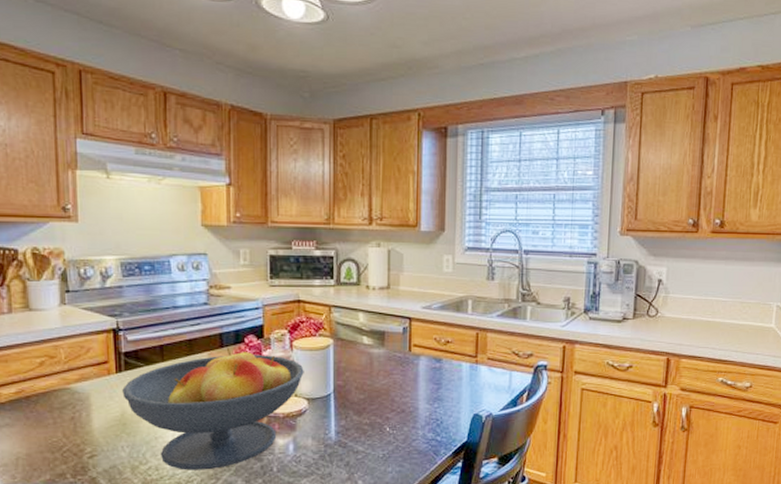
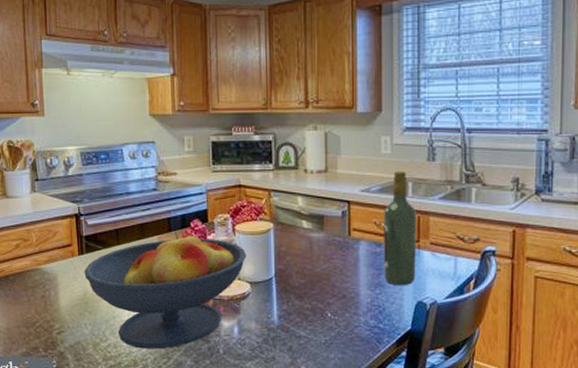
wine bottle: none [443,288,476,400] -> present [384,170,417,286]

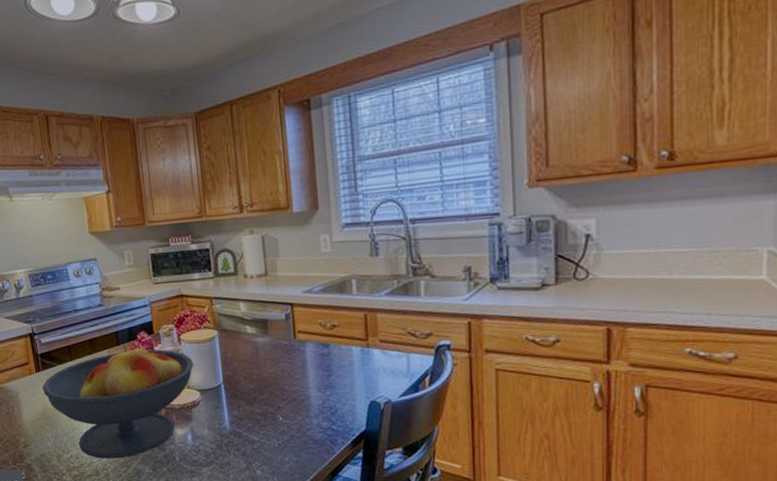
wine bottle: present [384,170,417,286] -> none [328,268,367,386]

